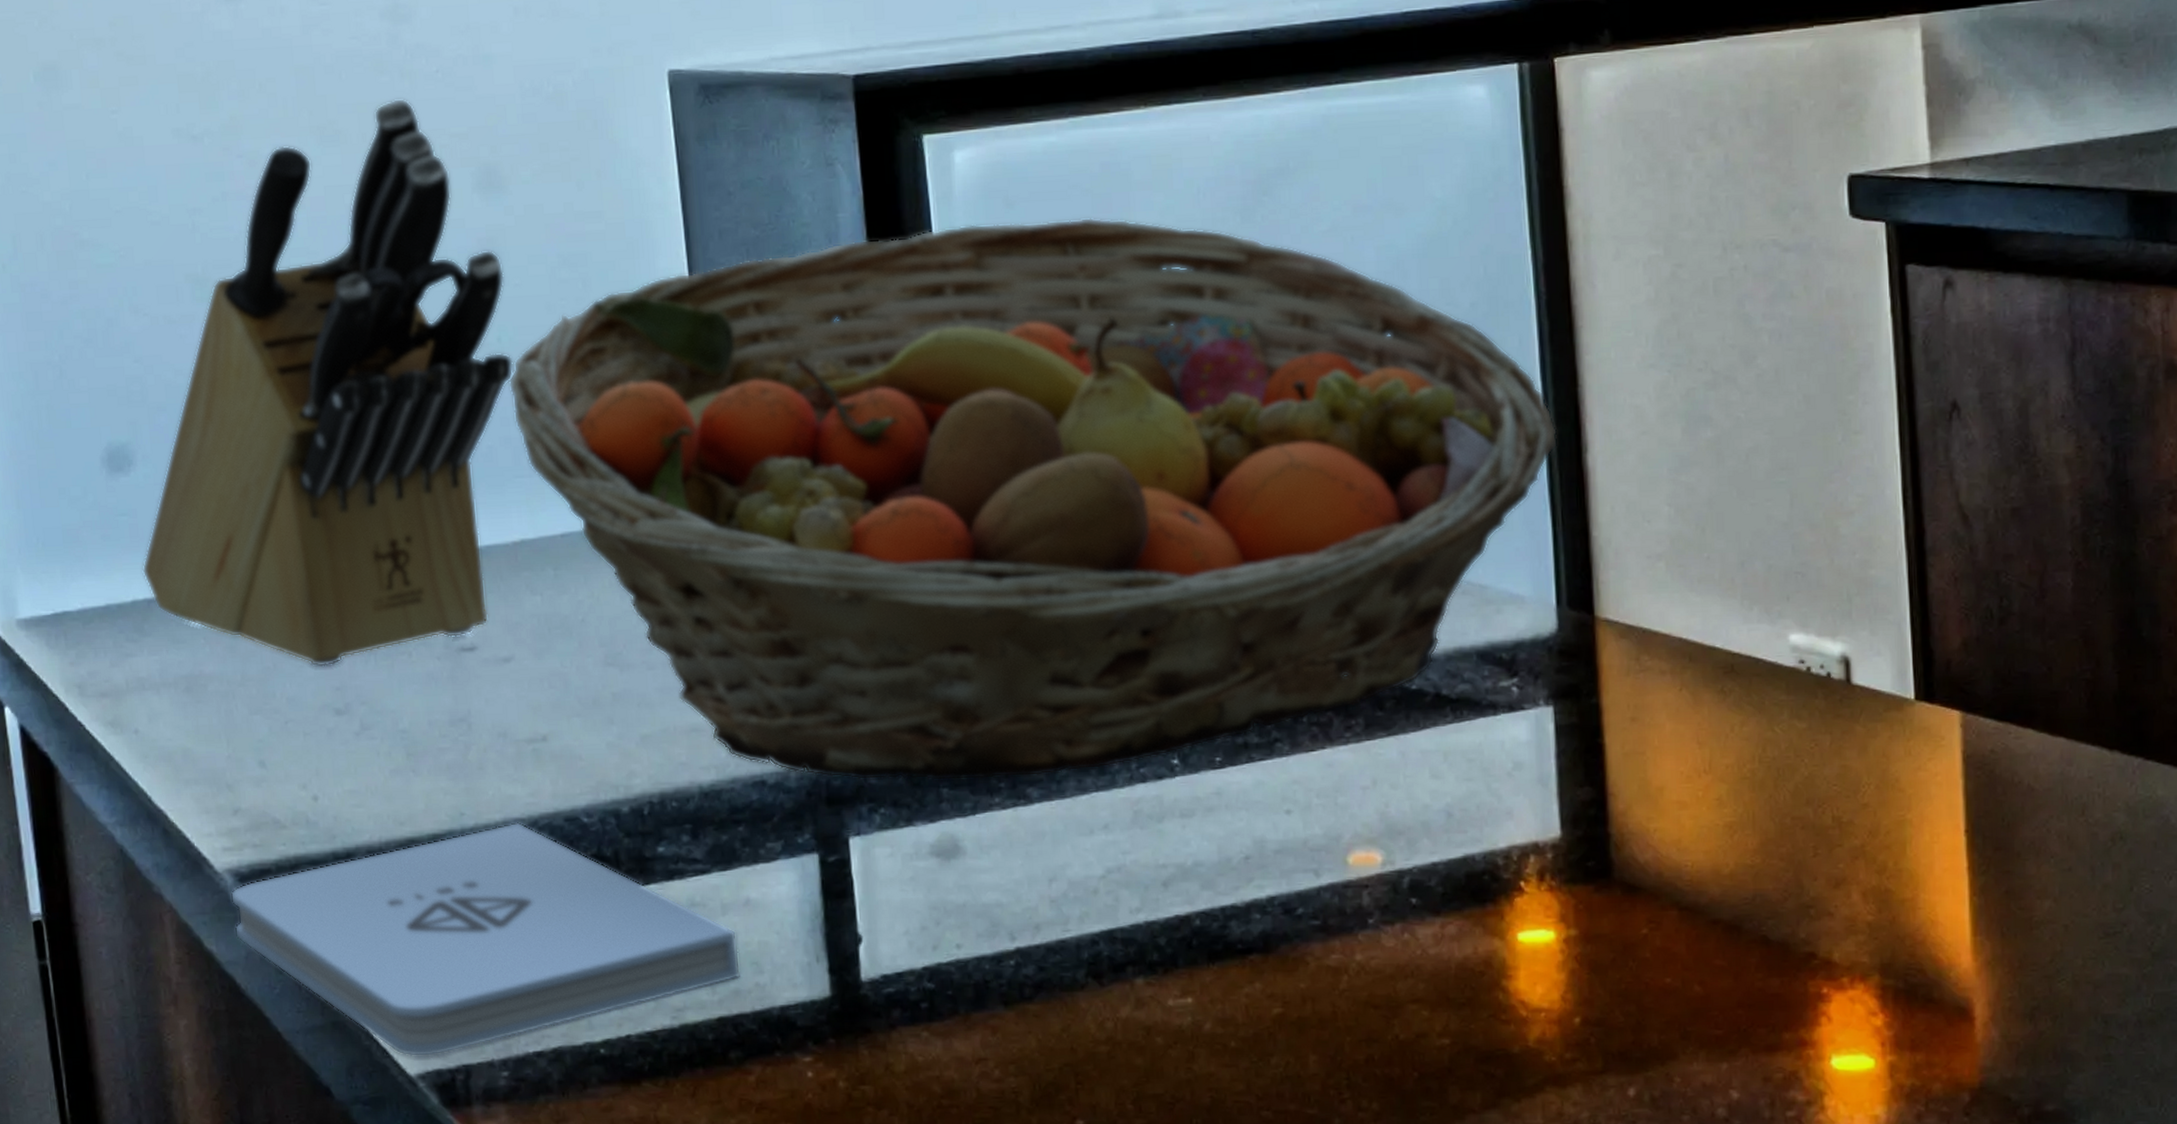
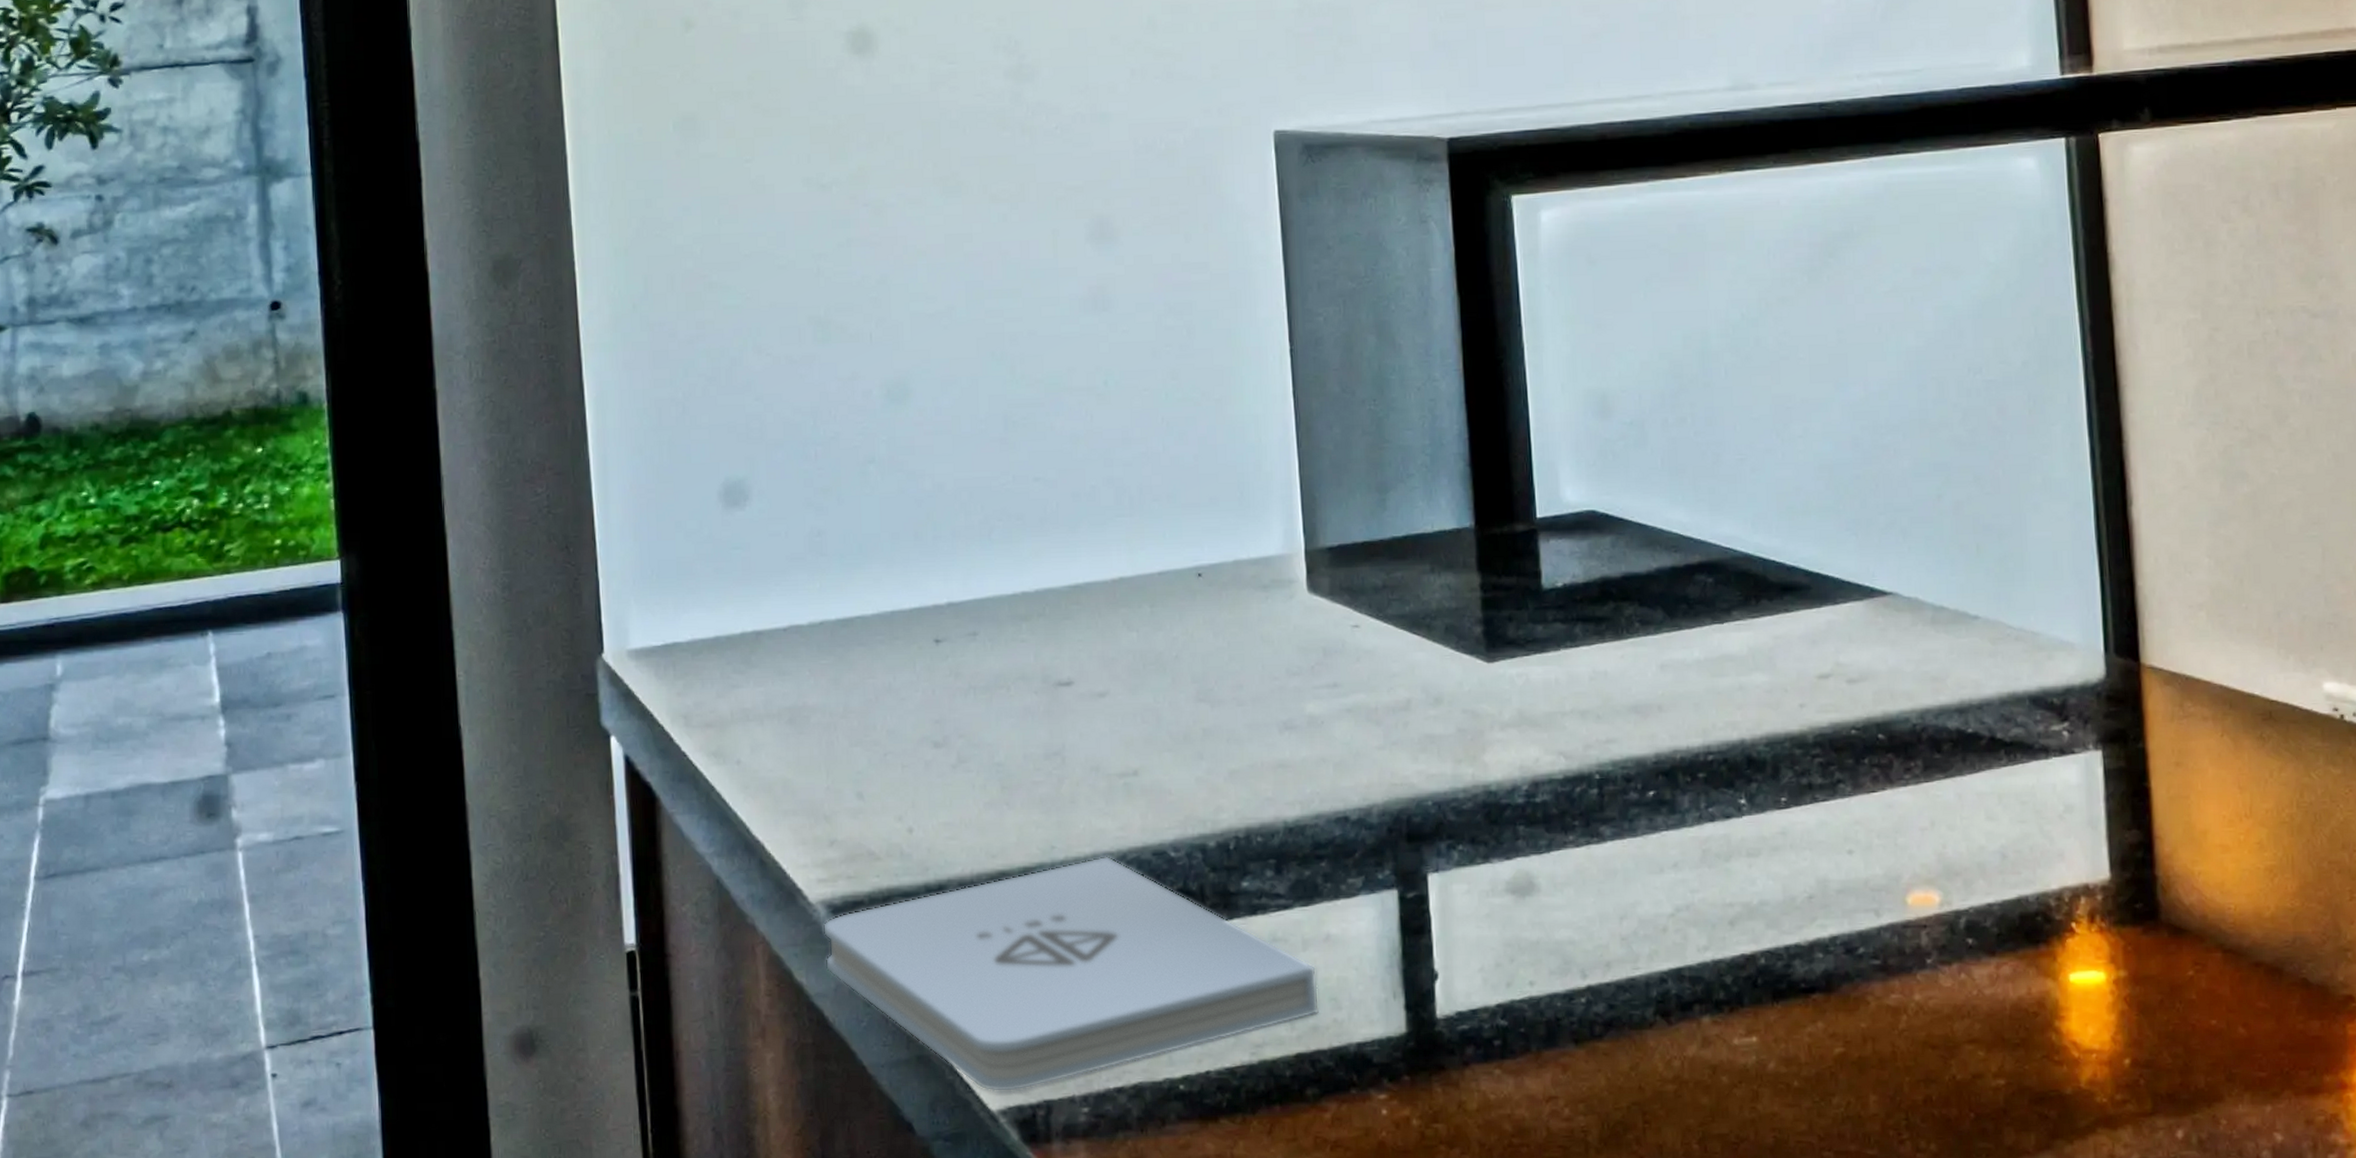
knife block: present [142,98,513,667] -> none [752,152,1118,700]
fruit basket: present [508,217,1559,781] -> none [1113,275,2105,819]

